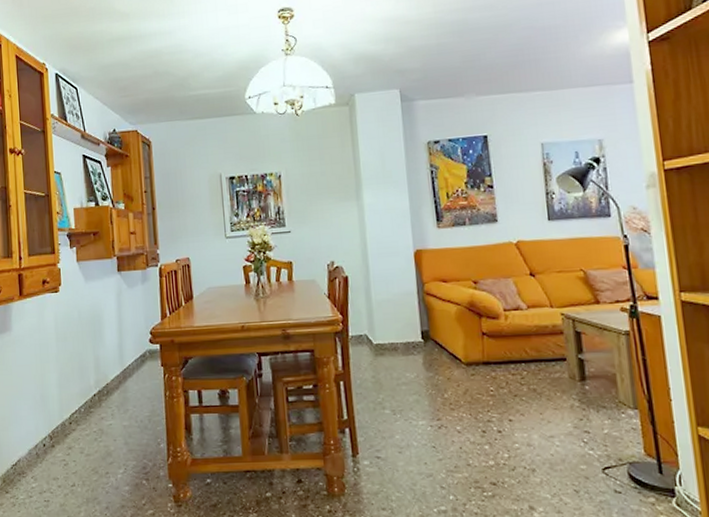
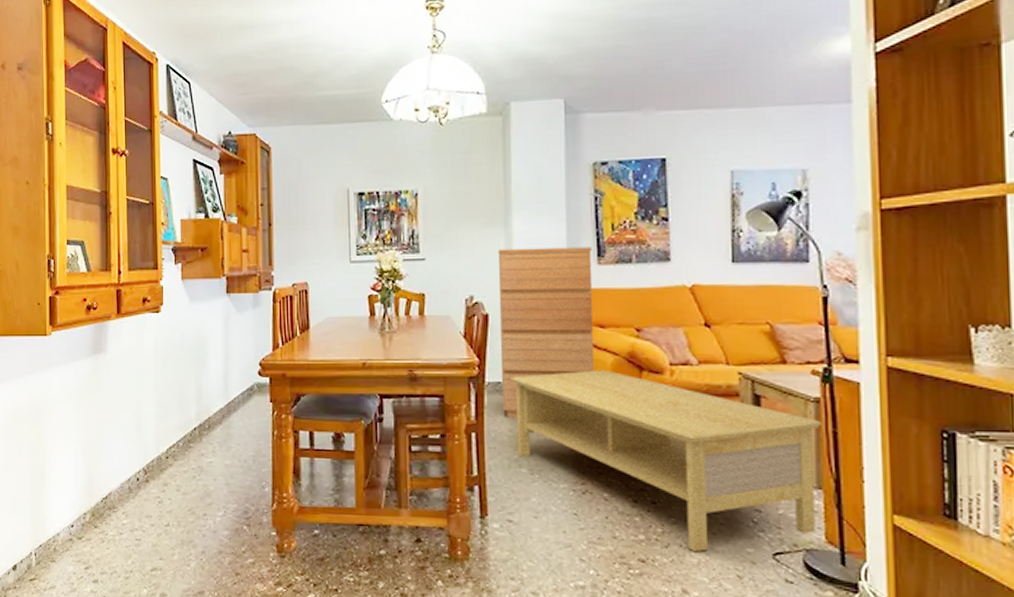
dresser: none [352,213,442,366] -> present [497,246,595,418]
coffee table: none [370,318,635,473] -> present [510,370,822,553]

